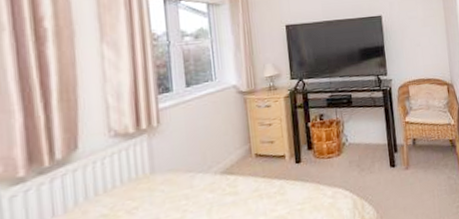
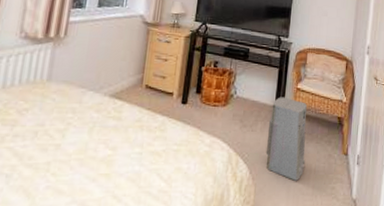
air purifier: none [385,133,428,209] -> present [265,97,307,181]

